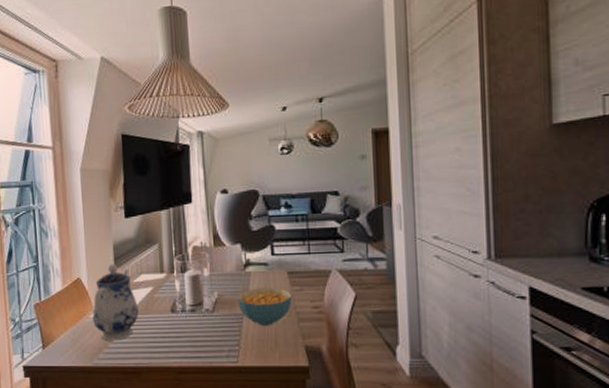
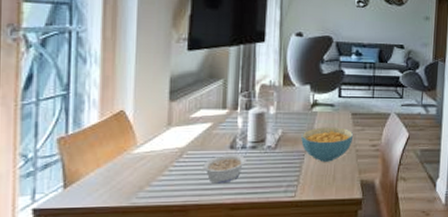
teapot: present [92,263,139,341] -> none [135,97,193,178]
legume: none [148,317,187,347] -> present [201,154,246,184]

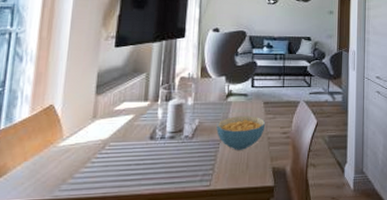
legume: present [201,154,246,184] -> none [122,144,165,175]

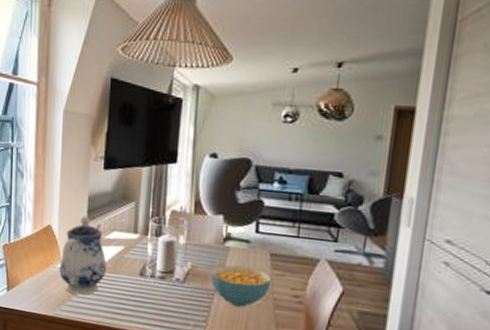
teapot: none [60,91,116,171] -> present [59,215,107,296]

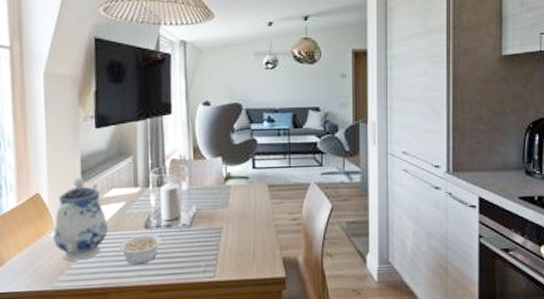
legume: none [113,281,155,311] -> present [118,233,162,265]
cereal bowl: present [211,265,272,307] -> none [216,201,272,239]

